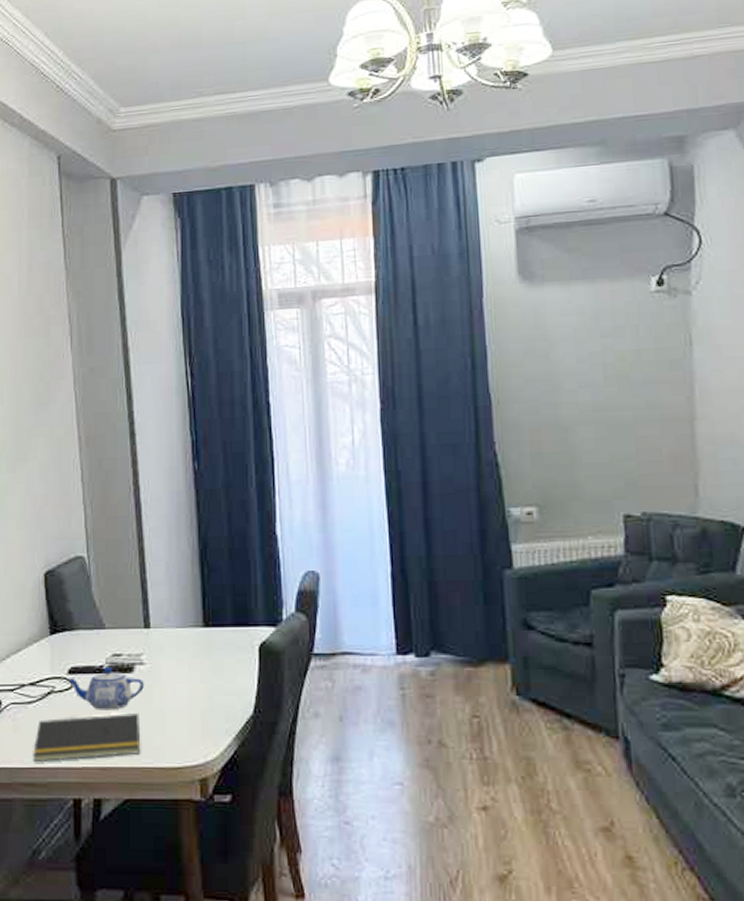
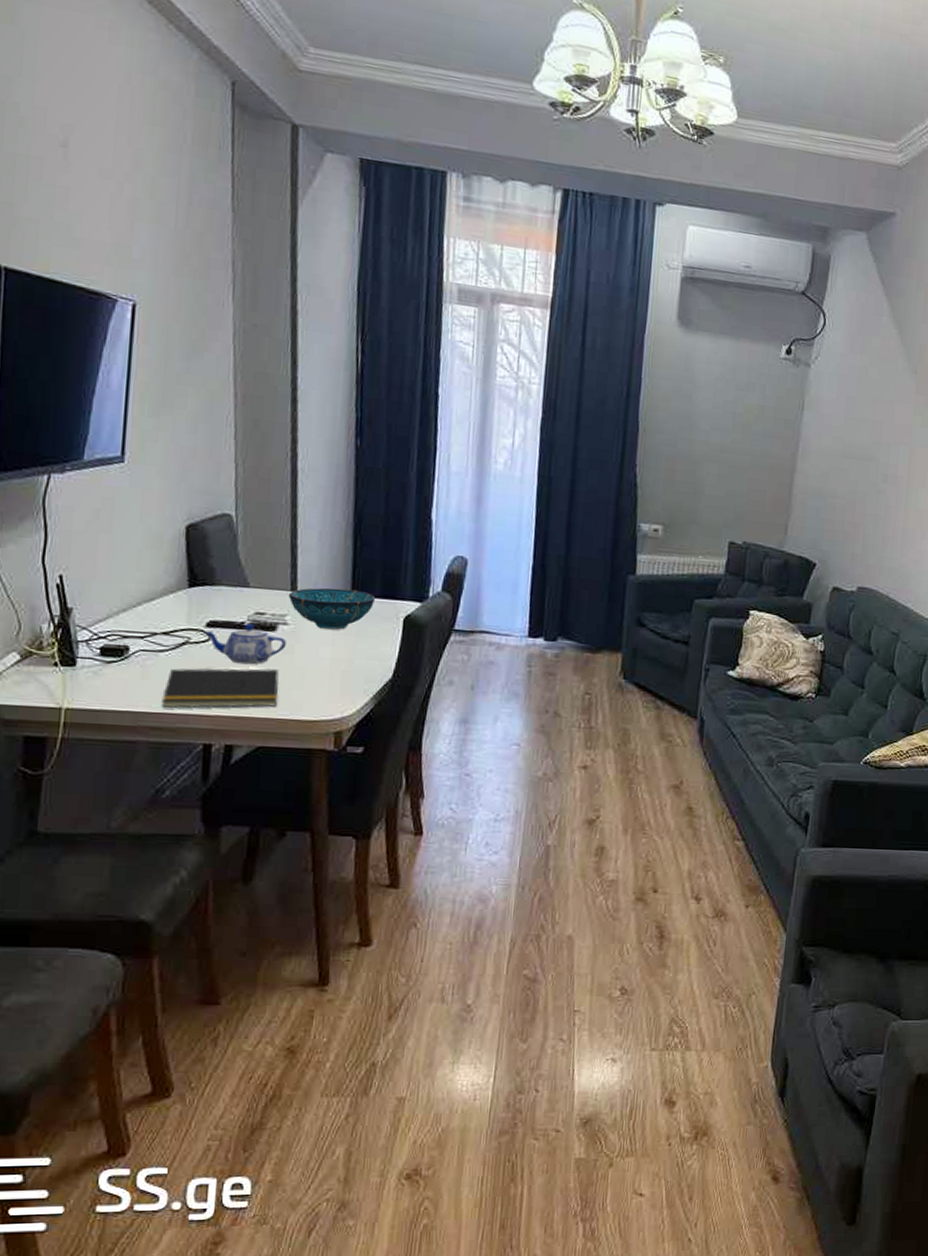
decorative bowl: none [142,620,228,667] -> present [288,588,376,631]

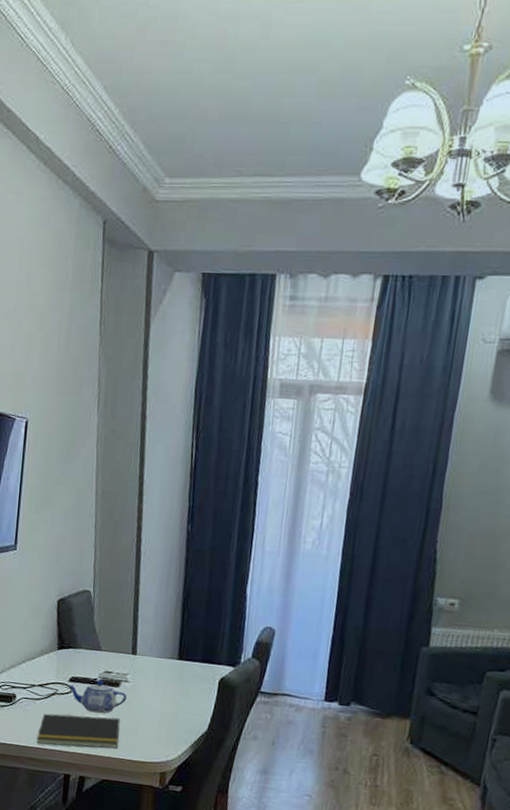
decorative bowl: present [288,588,376,631] -> none [129,652,197,689]

